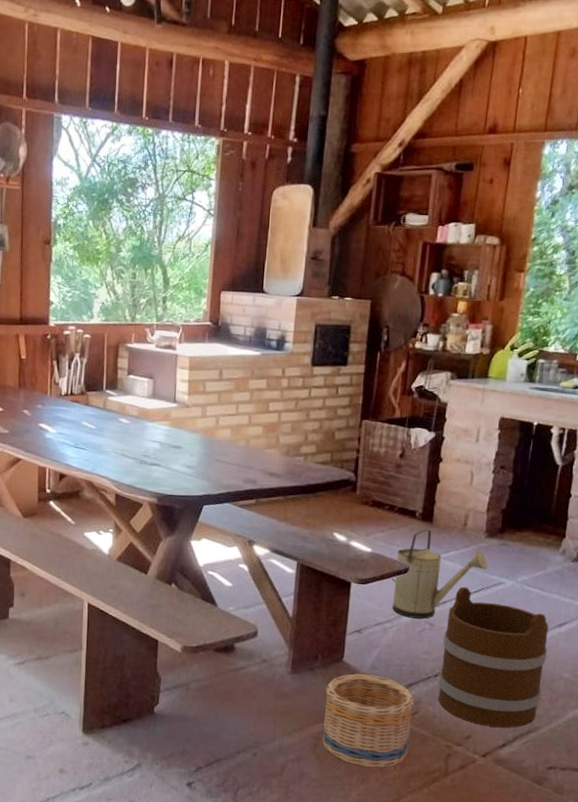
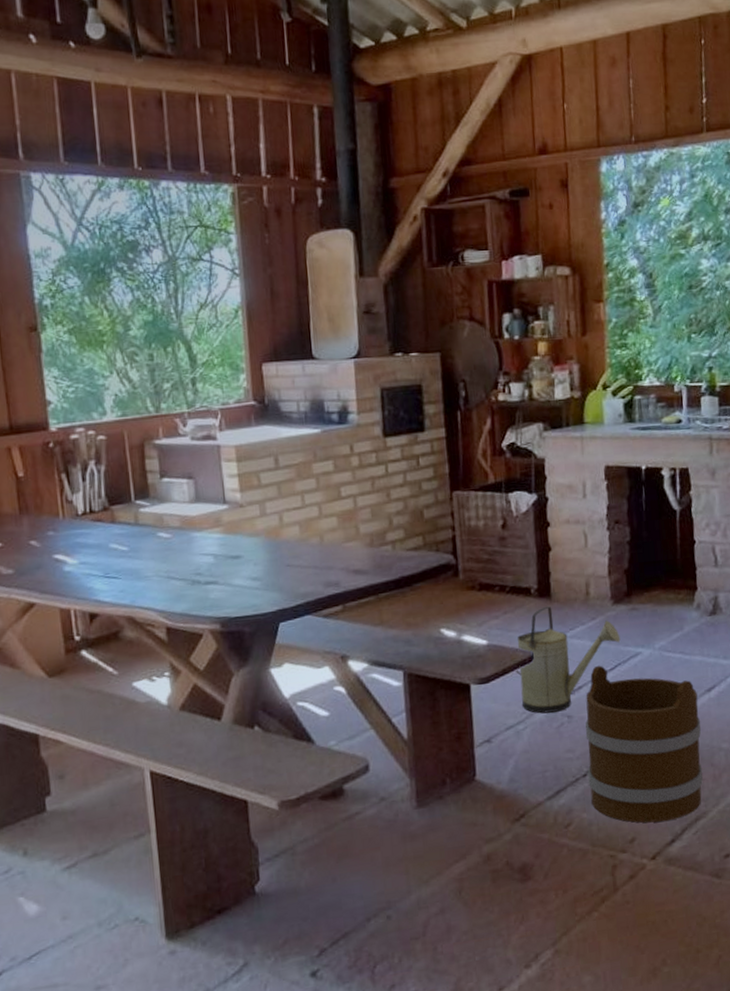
basket: present [322,674,416,768] -> none [461,789,568,903]

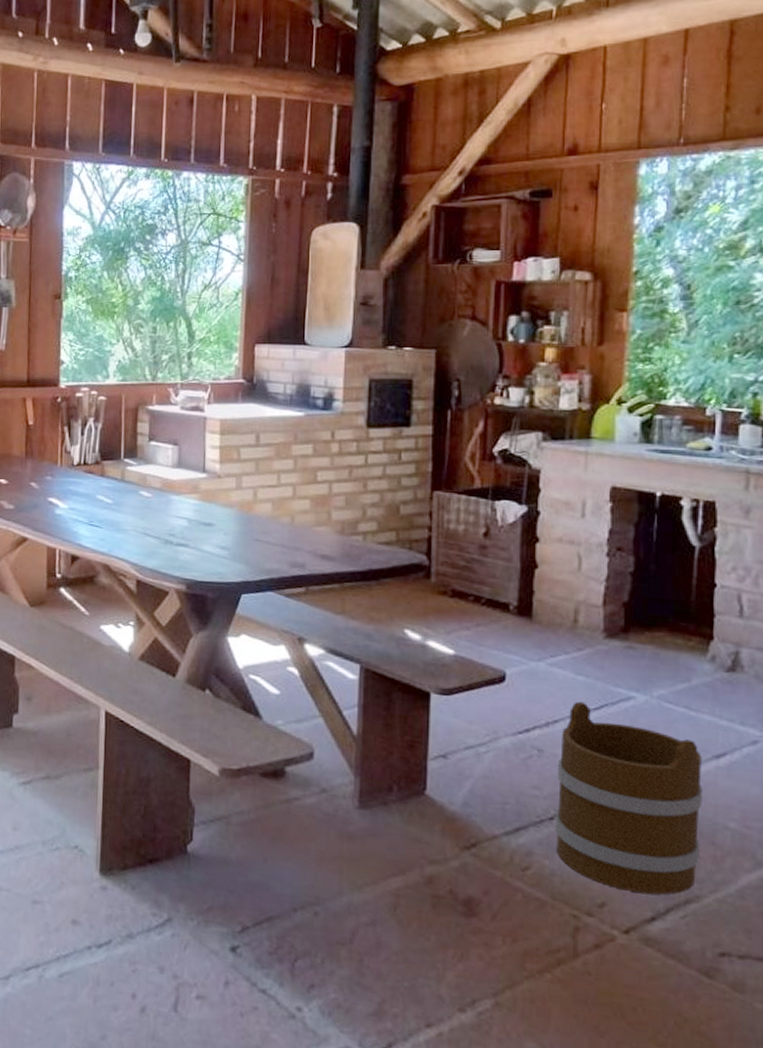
watering can: present [513,606,621,714] -> none [480,626,611,743]

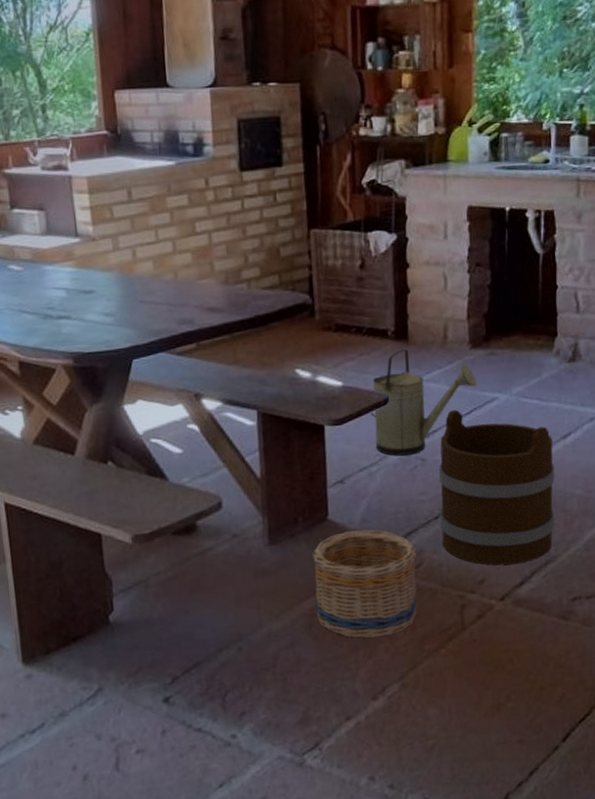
basket: none [404,812,526,942] -> present [313,529,418,639]
watering can: none [480,626,611,743] -> present [368,349,477,456]

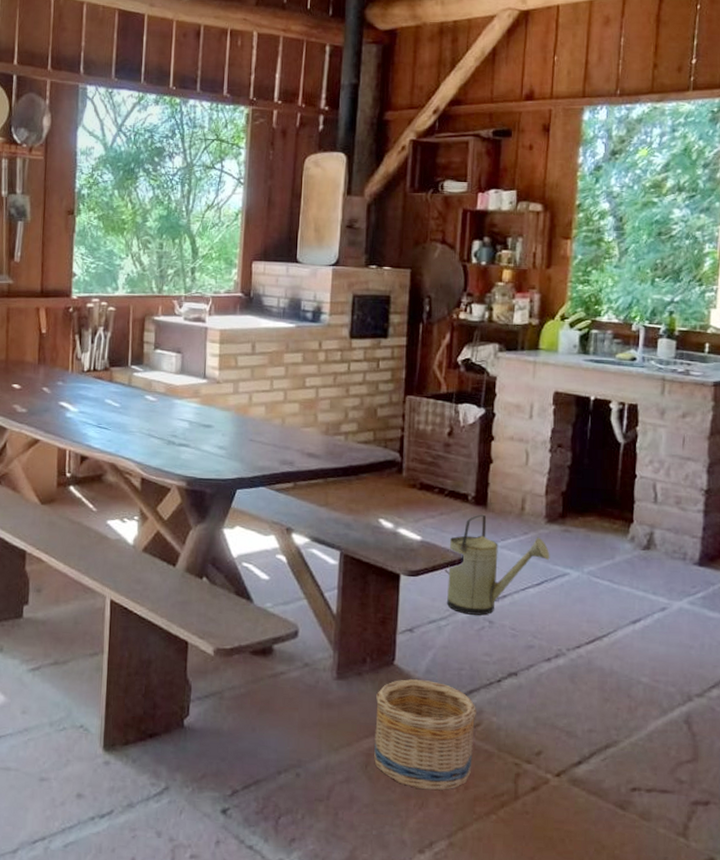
bucket: present [438,409,555,566] -> none [502,578,622,742]

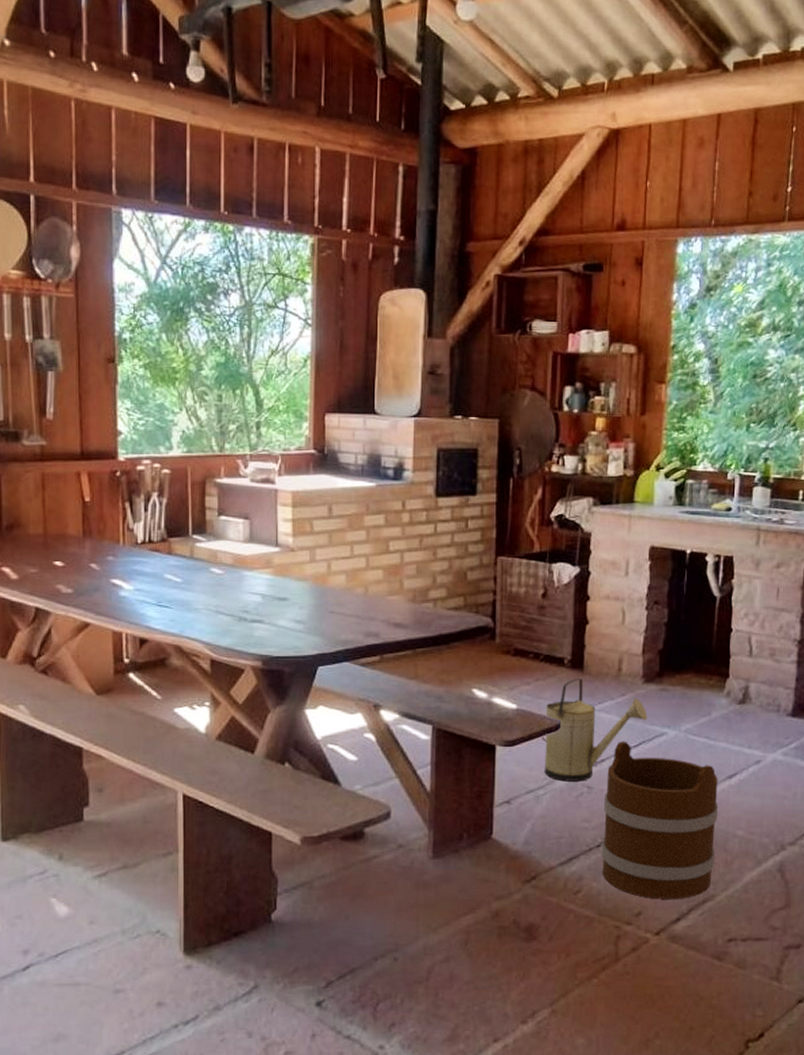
basket: present [374,679,478,791] -> none [474,852,577,961]
bucket: none [502,578,622,742] -> present [601,741,719,899]

